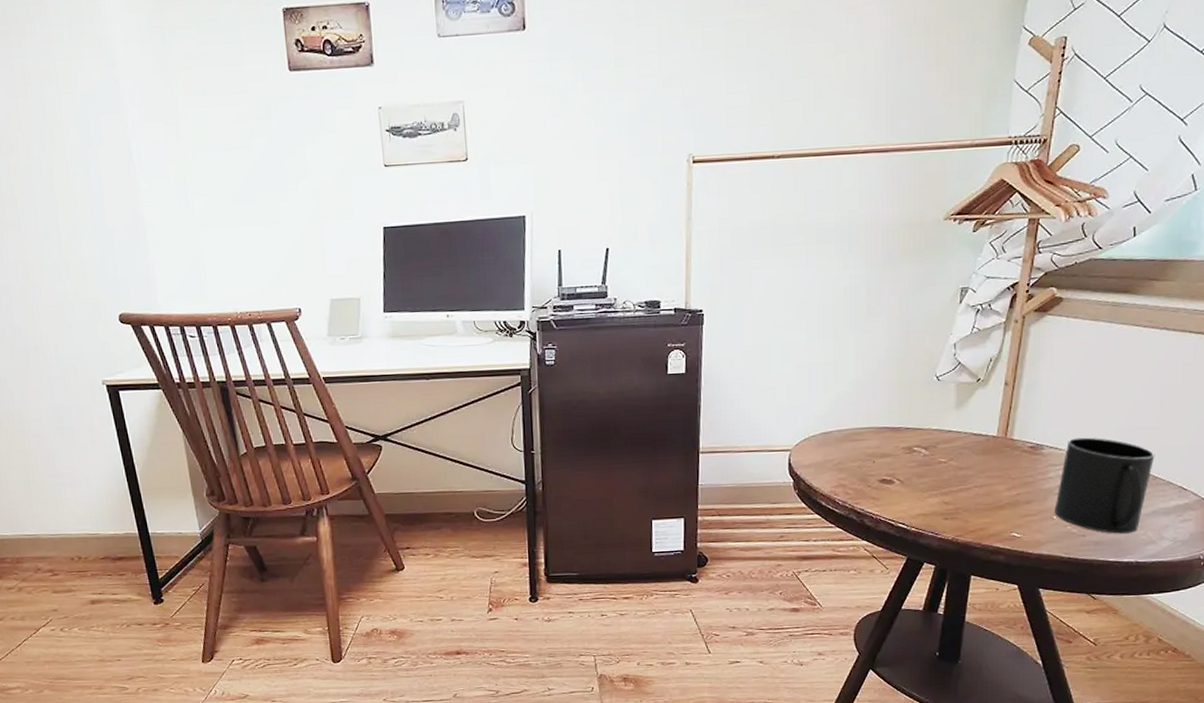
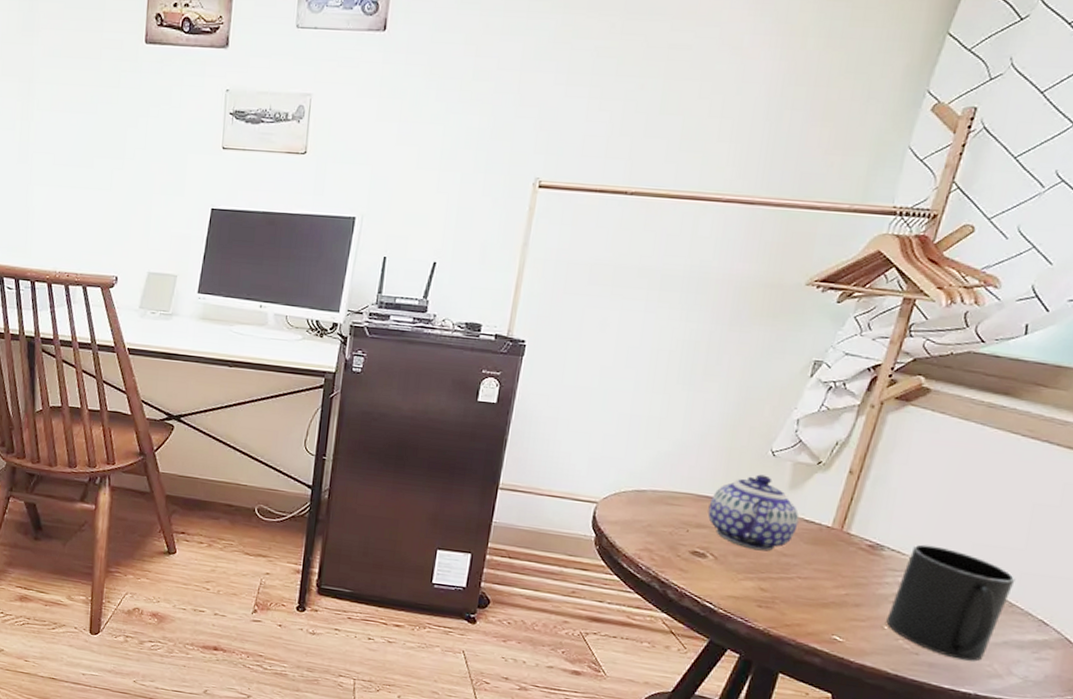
teapot: none [889,399,968,469] -> present [707,474,799,552]

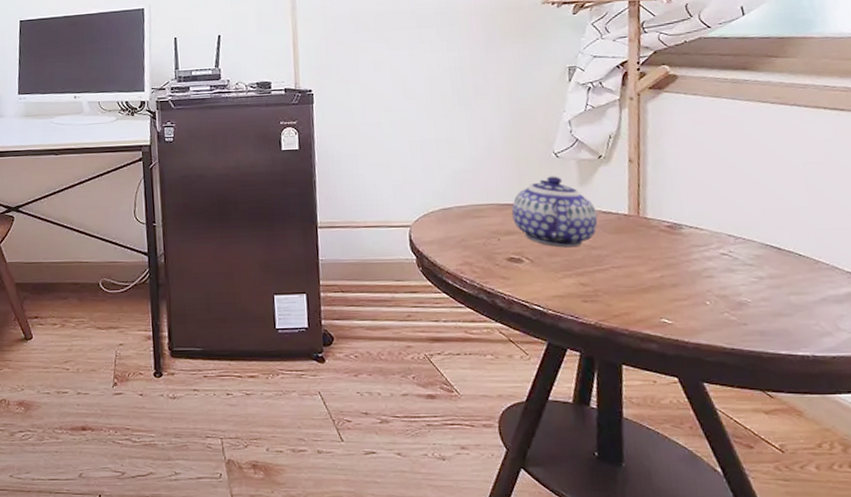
mug: present [886,544,1016,661] -> none [705,217,812,323]

